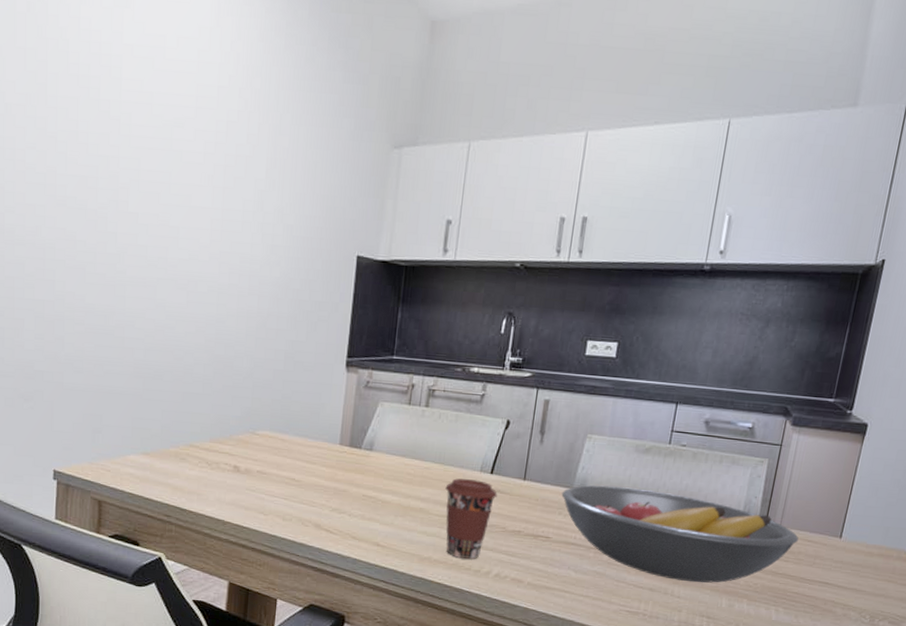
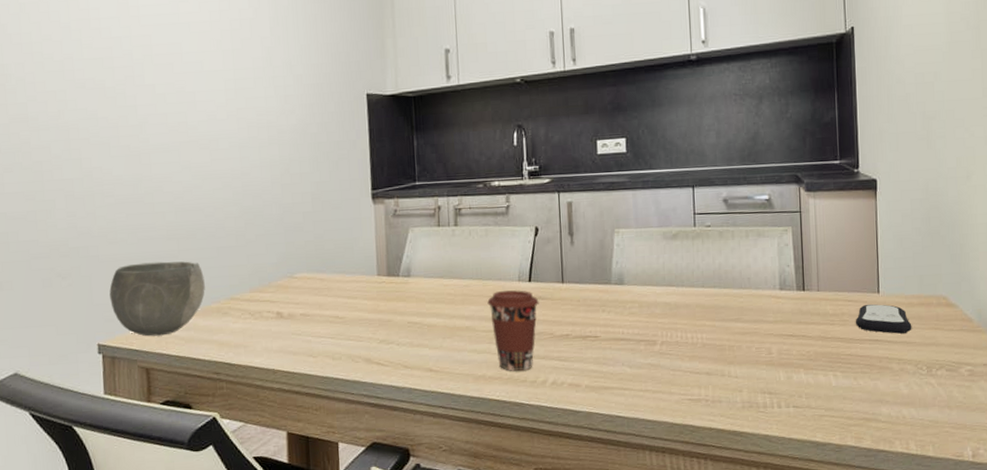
bowl: none [70,396,166,472] -> present [109,261,205,337]
fruit bowl: present [561,485,799,583] -> none [601,274,839,360]
remote control: none [809,547,866,581] -> present [855,304,912,334]

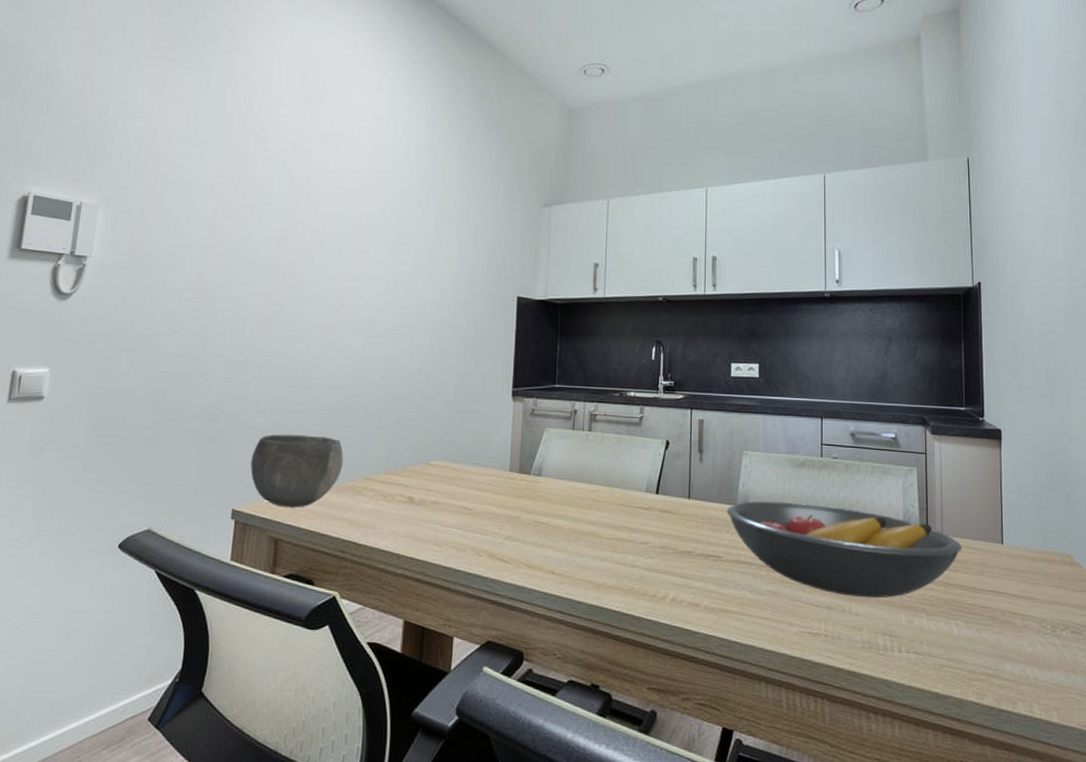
coffee cup: present [487,290,539,371] -> none [614,500,665,583]
fruit bowl: none [601,274,839,360] -> present [726,501,962,598]
remote control: present [855,304,912,334] -> none [978,554,1036,588]

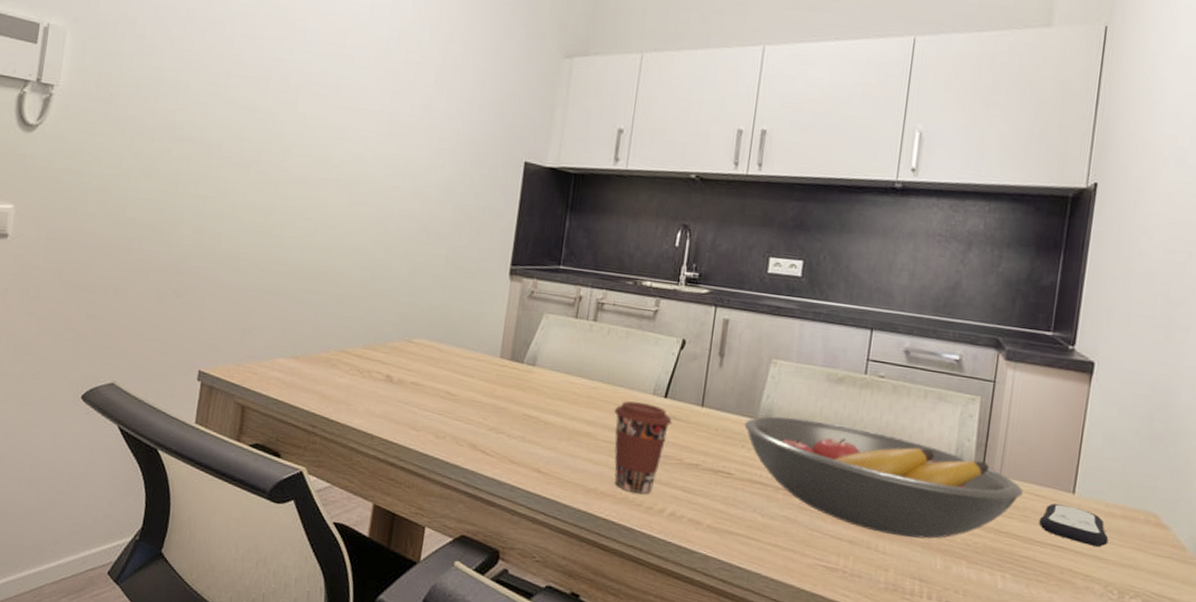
bowl: present [250,434,344,508] -> none [219,295,319,376]
coffee cup: none [614,500,665,583] -> present [614,401,672,494]
remote control: none [978,554,1036,588] -> present [1038,503,1109,547]

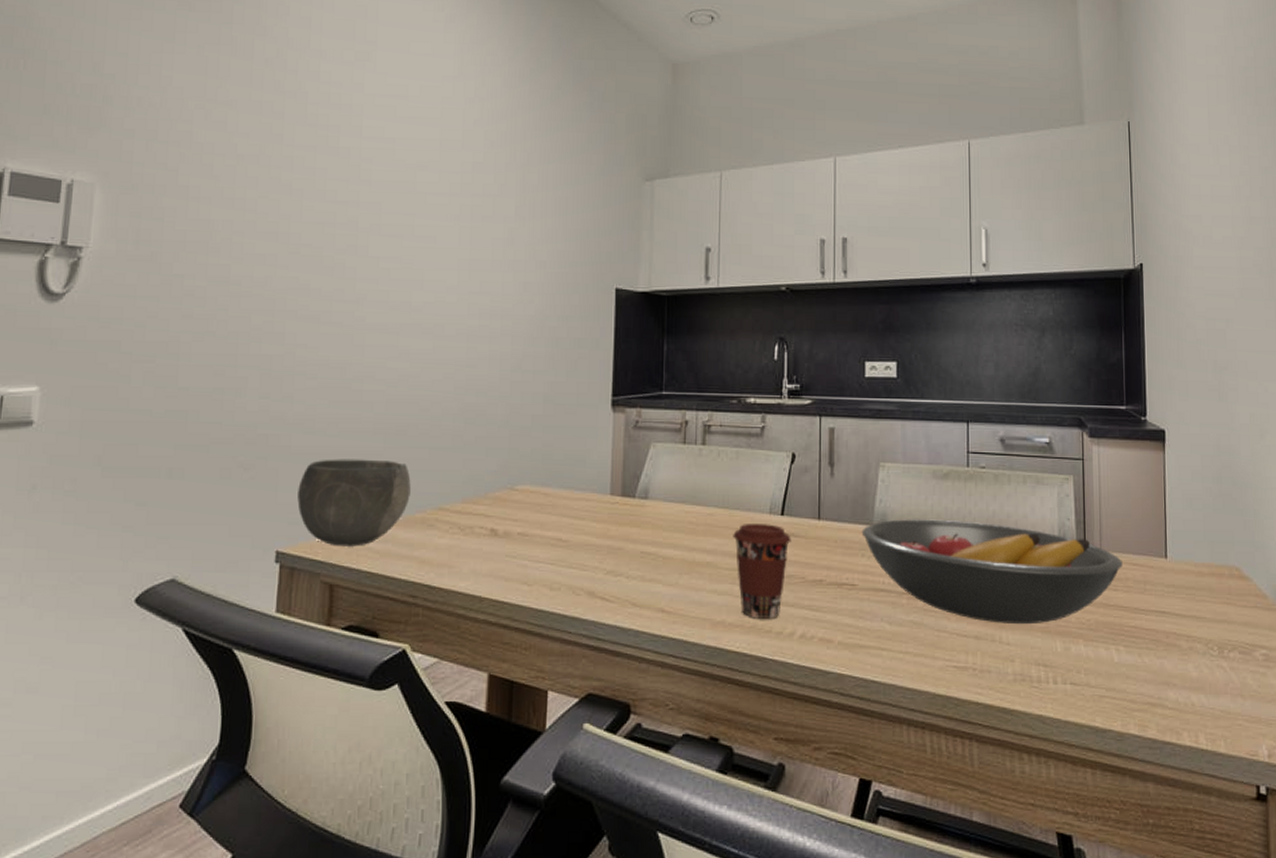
bowl: none [219,295,319,376] -> present [297,459,411,547]
remote control: present [1038,503,1109,547] -> none [1140,569,1202,606]

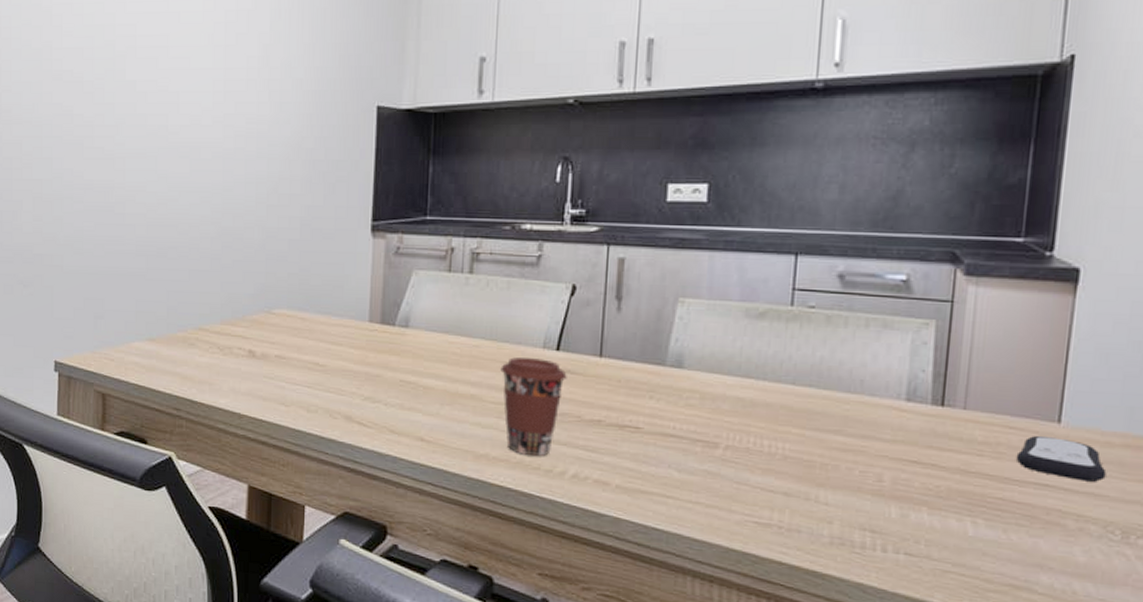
bowl: present [297,459,411,547] -> none [71,278,172,361]
fruit bowl: present [861,519,1123,625] -> none [651,360,995,486]
remote control: none [1140,569,1202,606] -> present [1015,435,1107,482]

